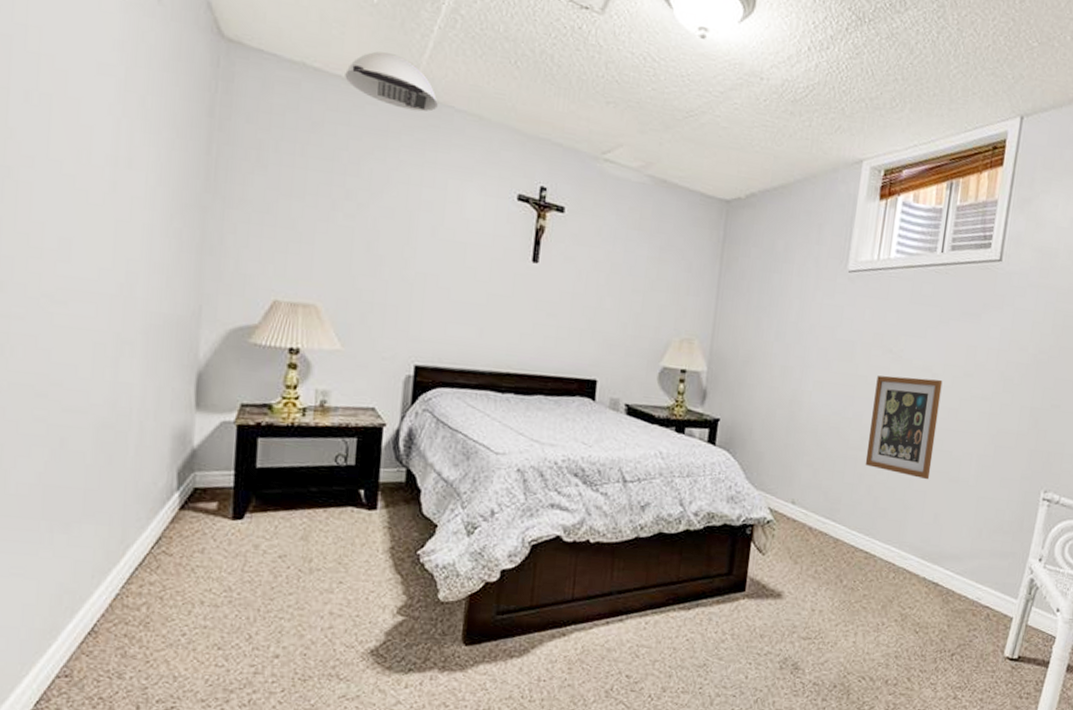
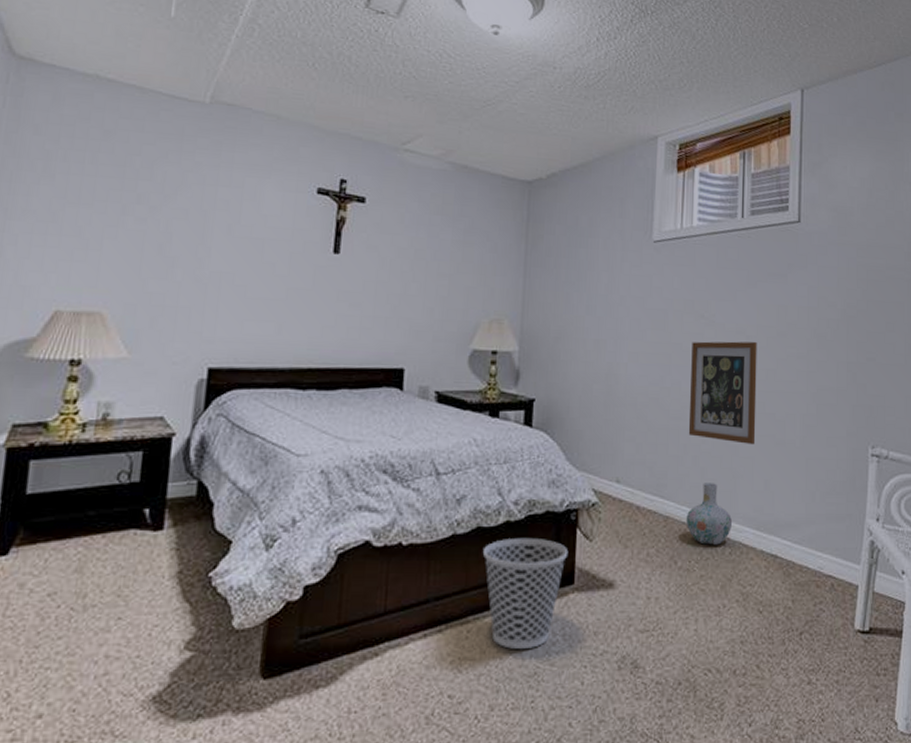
ceiling light: present [345,51,438,112] -> none [139,61,235,115]
wastebasket: none [662,545,742,643] -> present [482,537,569,649]
vase: none [854,511,900,569] -> present [686,483,733,545]

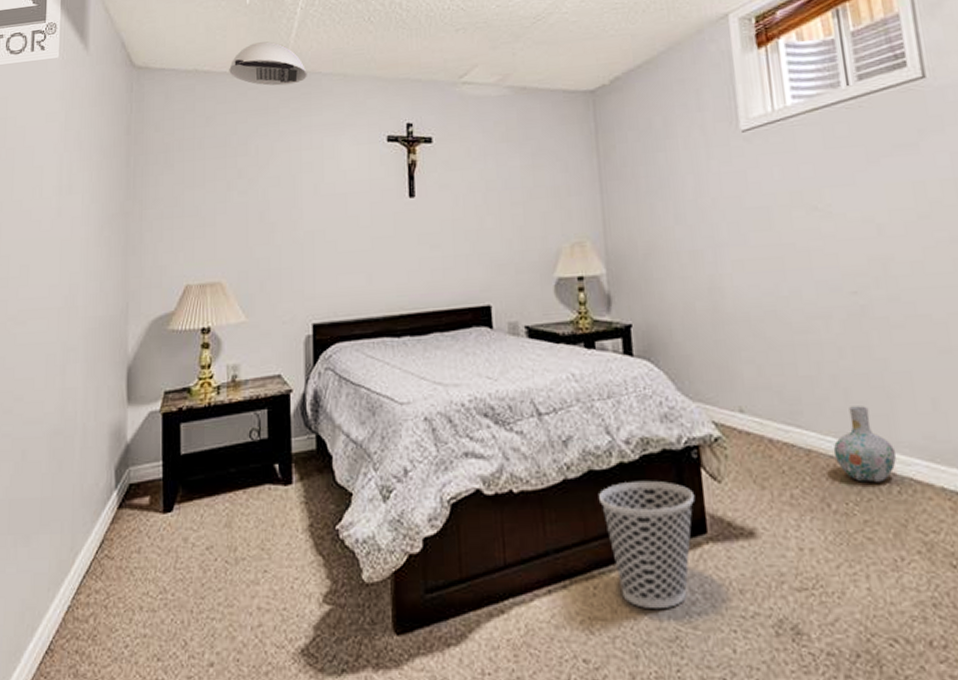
ceiling light: none [139,61,235,115] -> present [229,41,307,86]
wall art: present [688,341,757,445] -> none [807,230,911,357]

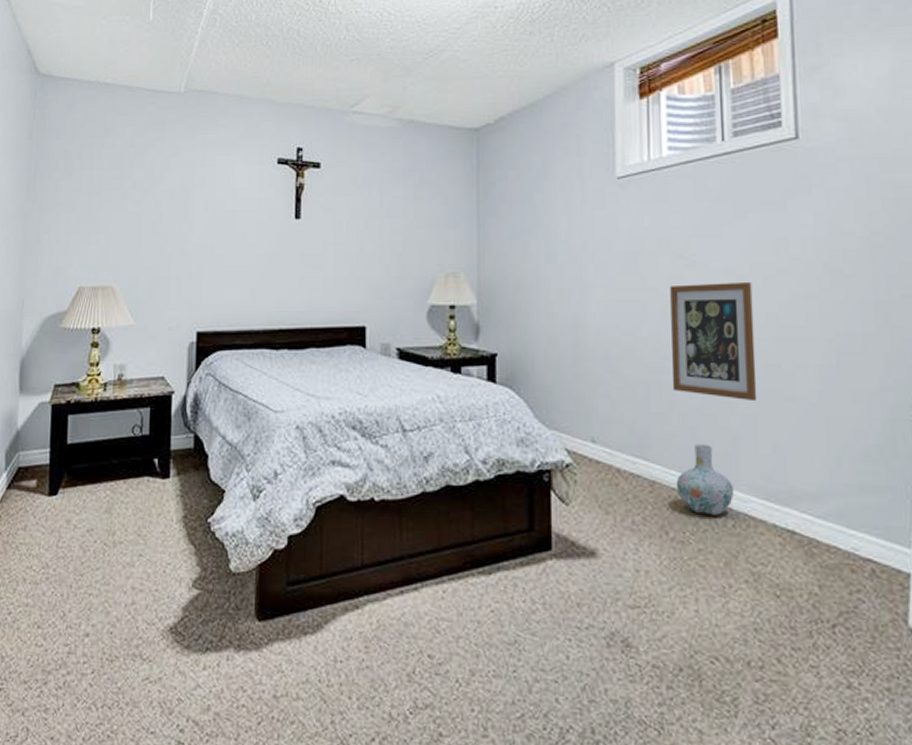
ceiling light: present [229,41,307,86] -> none [130,59,204,103]
wastebasket: present [598,480,695,608] -> none [453,498,543,615]
wall art: none [807,230,911,357] -> present [670,283,758,402]

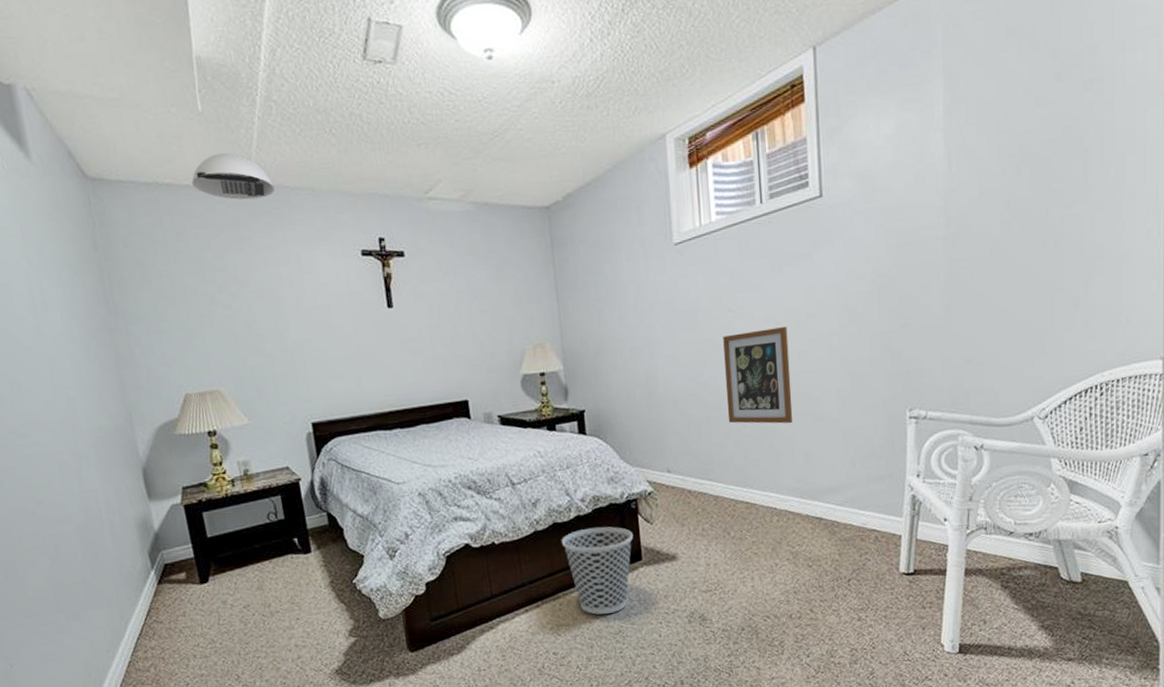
ceiling light: none [130,59,204,103] -> present [191,153,275,200]
wastebasket: none [453,498,543,615] -> present [561,526,634,615]
vase: present [676,444,735,515] -> none [734,462,778,516]

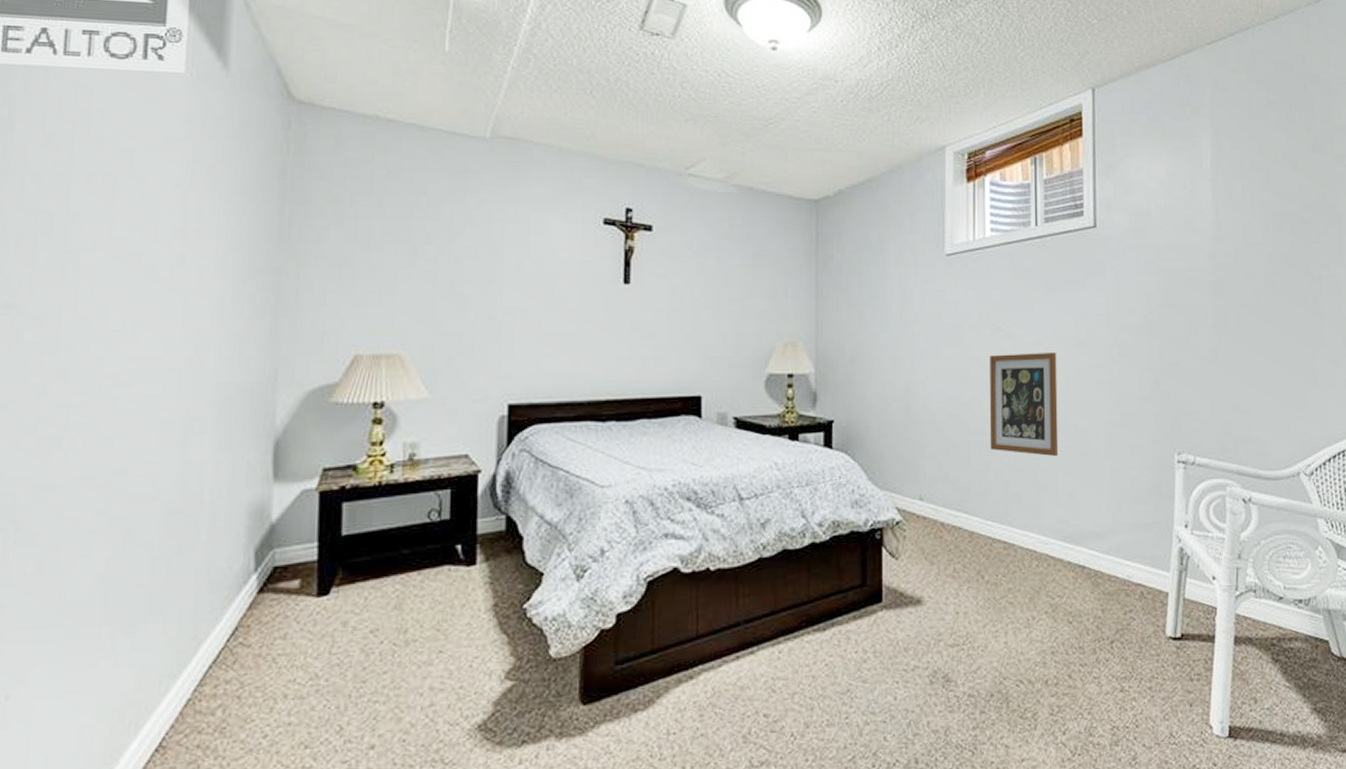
ceiling light: present [191,153,275,200] -> none [420,97,516,149]
wastebasket: present [561,526,634,615] -> none [789,558,875,668]

